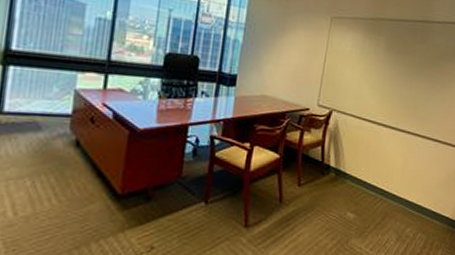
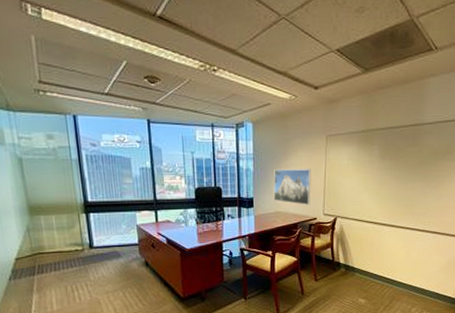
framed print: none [261,45,310,92] -> present [273,169,311,205]

